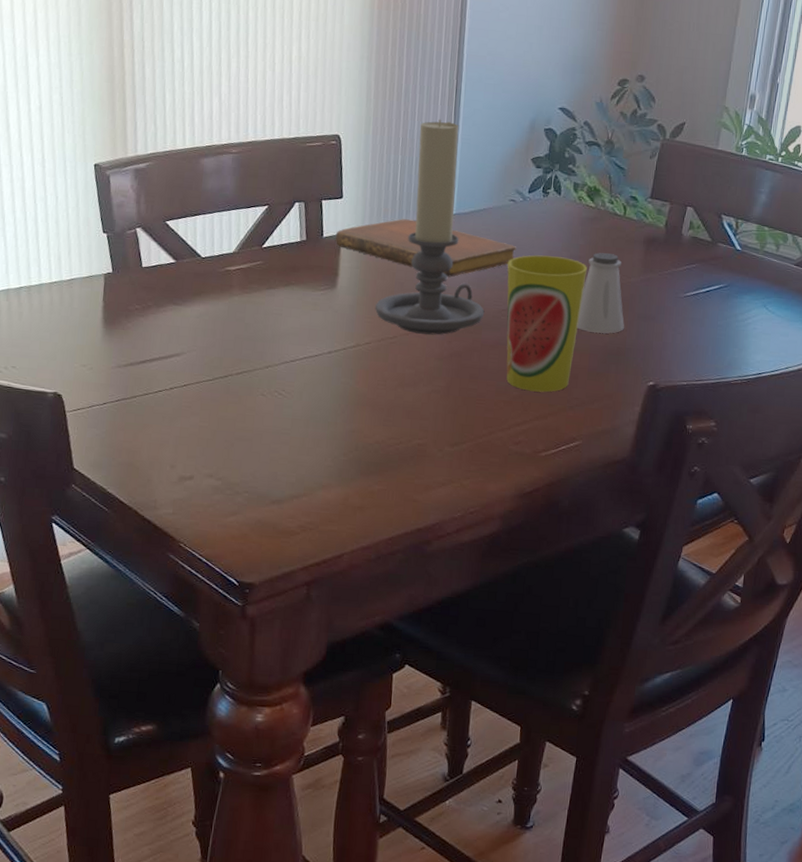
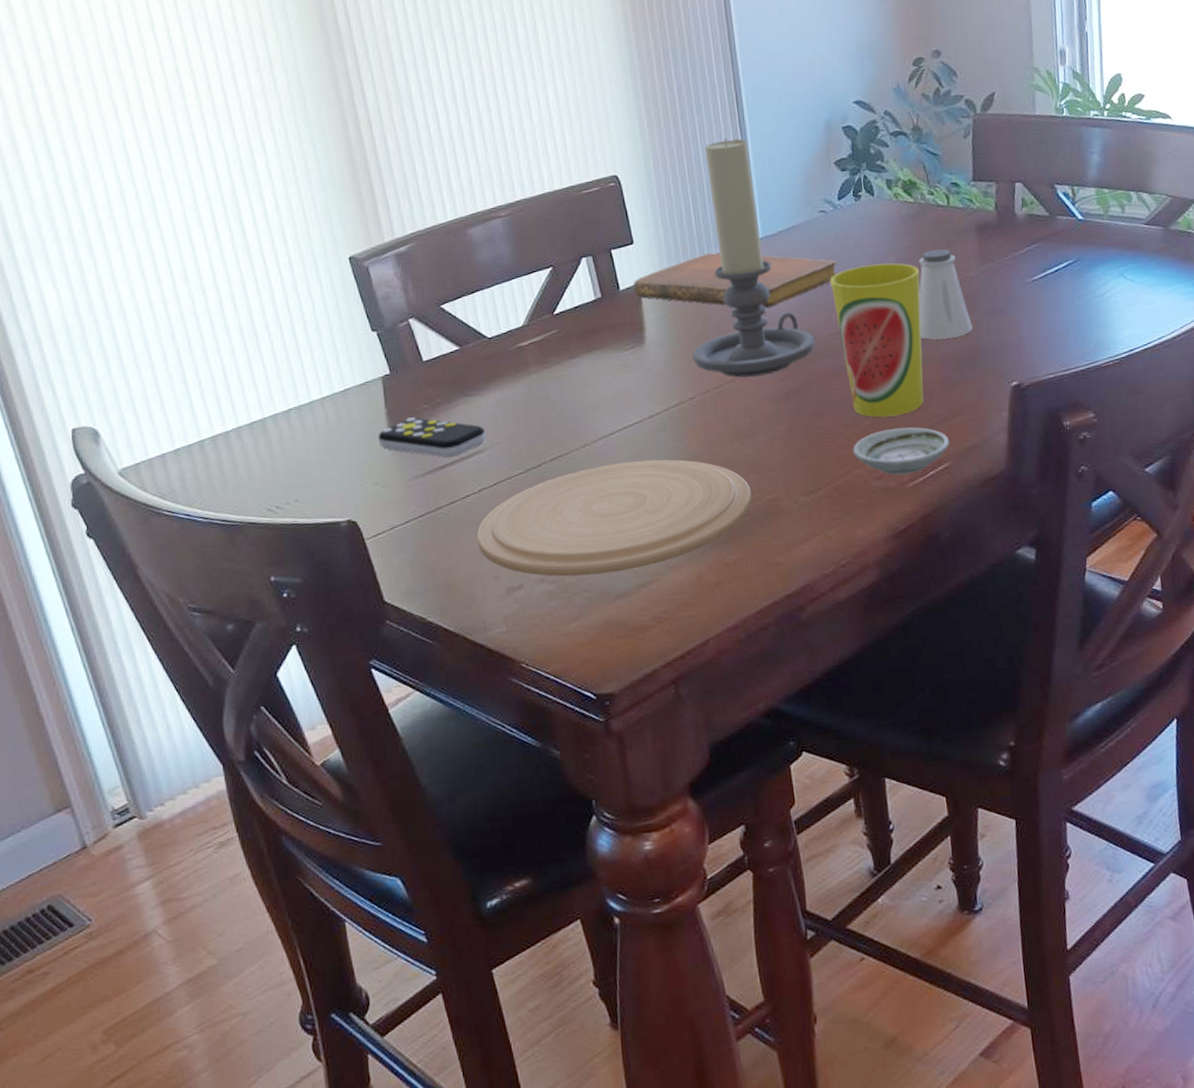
remote control: none [92,314,186,355] -> present [378,417,487,458]
plate: none [161,387,404,481] -> present [476,459,752,577]
saucer: none [499,402,584,445] -> present [853,427,949,475]

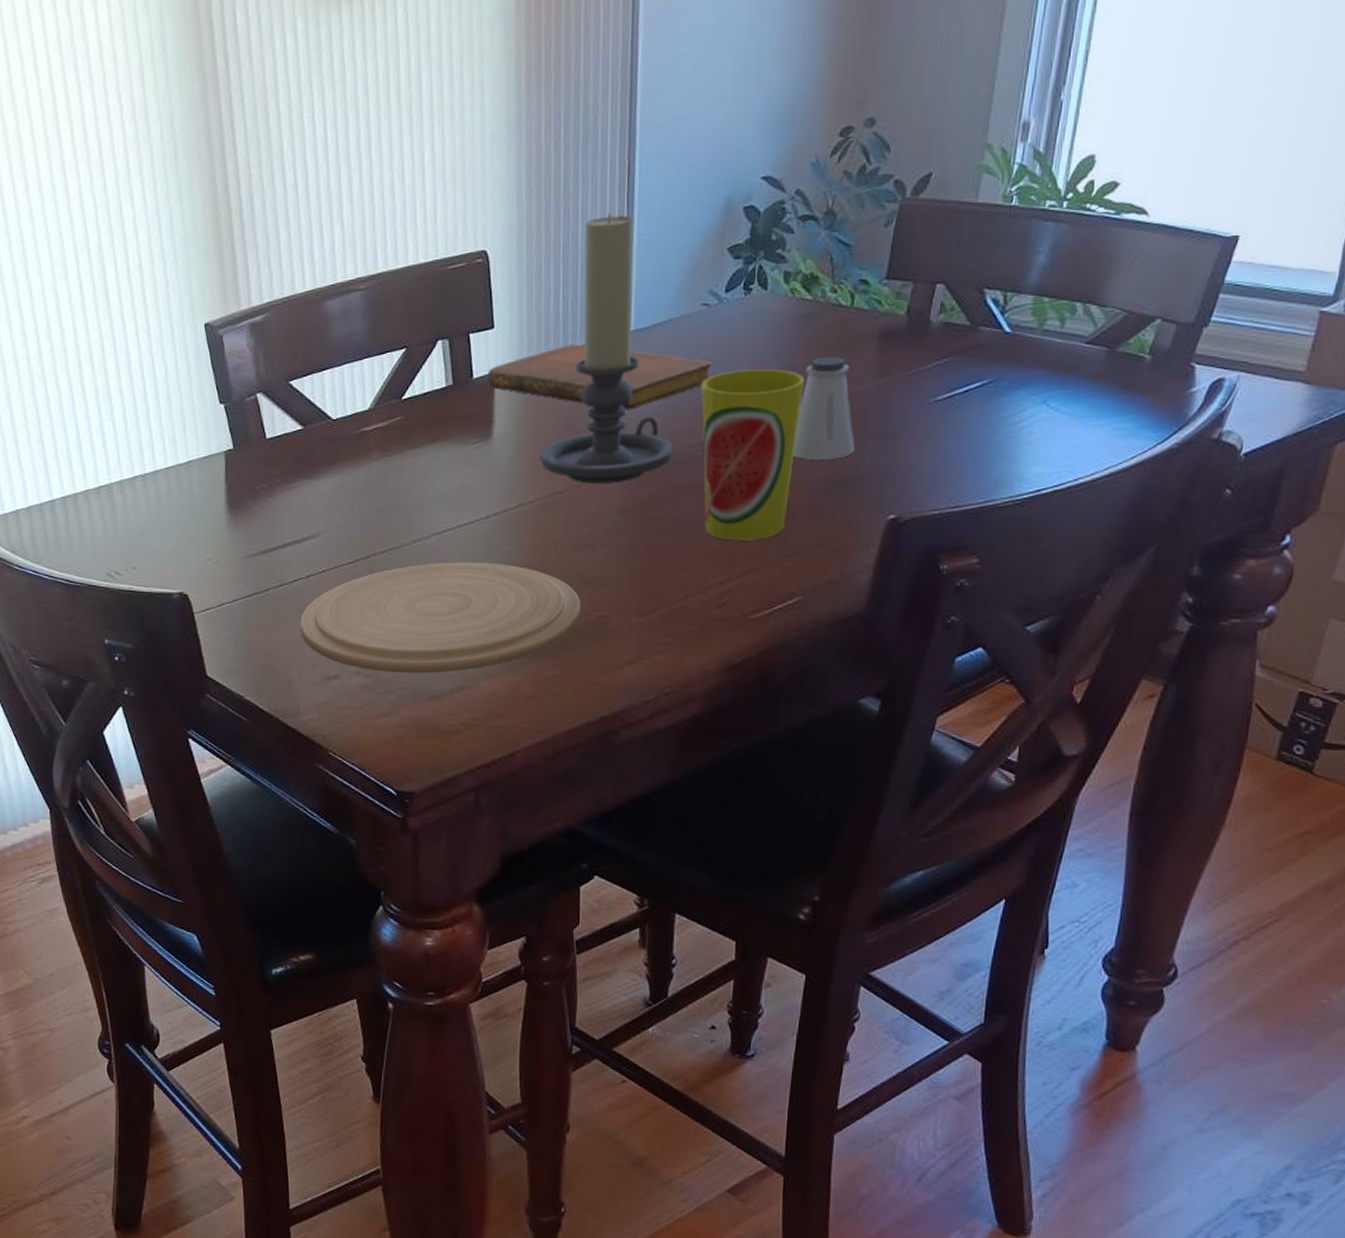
remote control: present [378,417,487,458] -> none [215,496,320,540]
saucer: present [853,427,949,475] -> none [697,555,805,605]

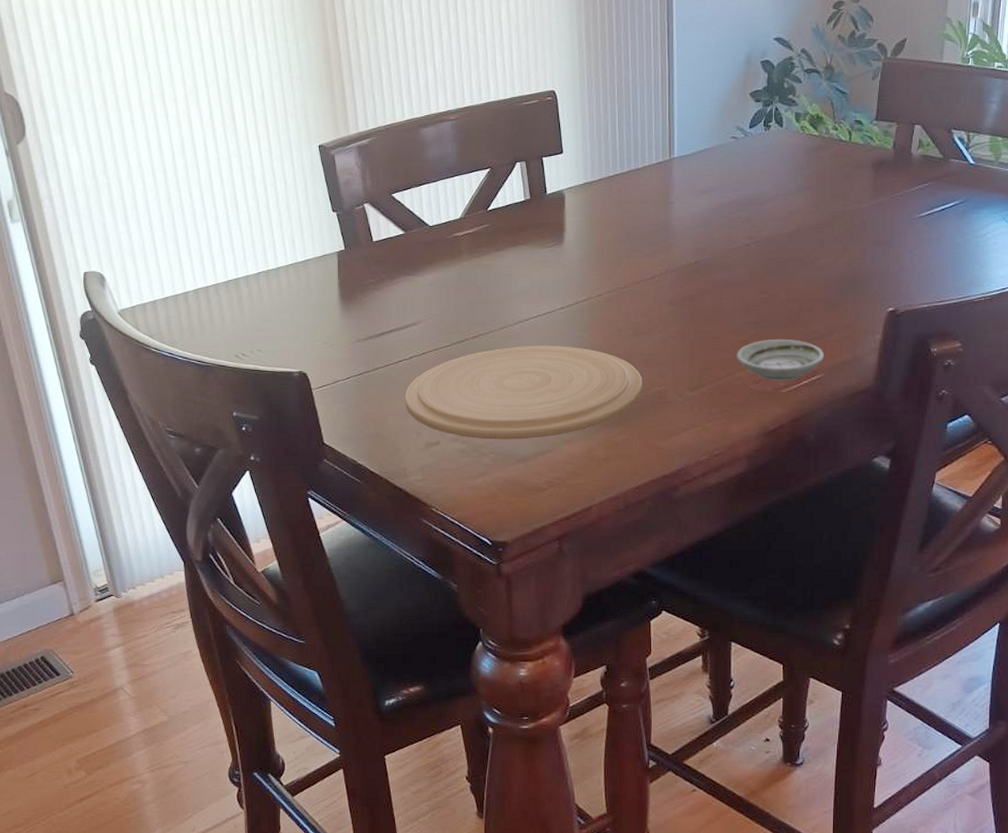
notebook: present [487,344,713,411] -> none [558,167,742,222]
candle holder: present [539,213,675,484] -> none [603,63,714,281]
saucer: none [697,555,805,605] -> present [737,340,824,381]
cup: present [701,369,804,541] -> none [733,190,815,328]
saltshaker: present [792,357,855,460] -> none [809,181,858,263]

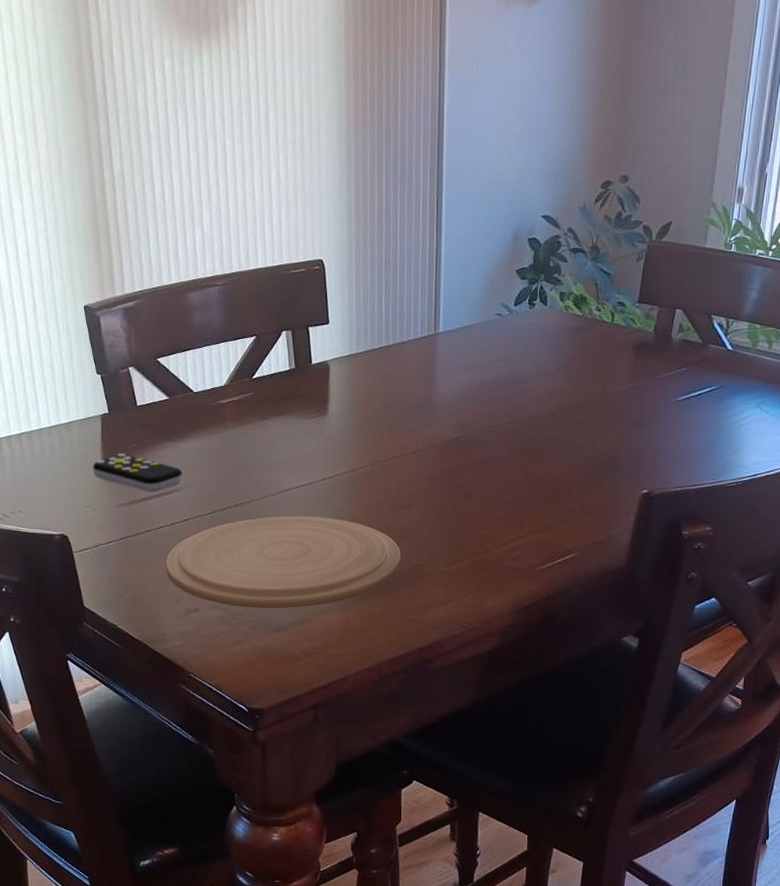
remote control: none [330,289,421,327] -> present [92,453,183,493]
saucer: present [737,340,824,381] -> none [494,517,579,559]

